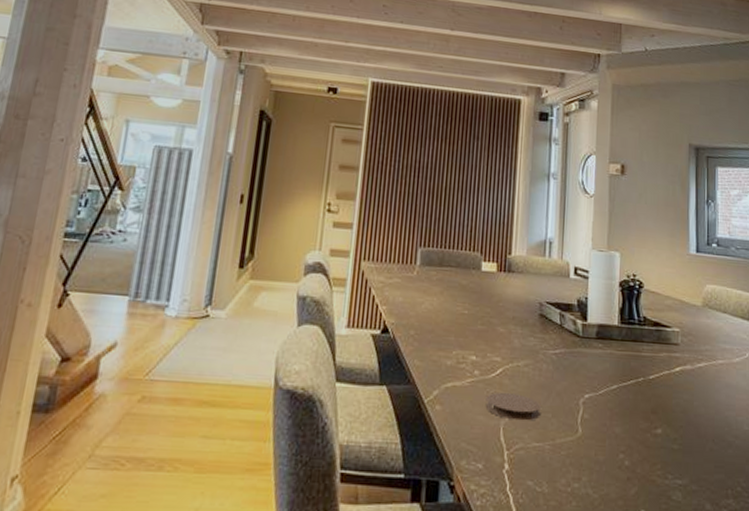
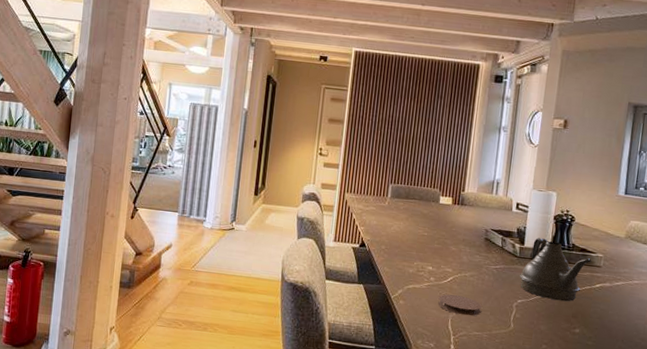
teapot: none [585,310,668,393] -> present [520,238,592,302]

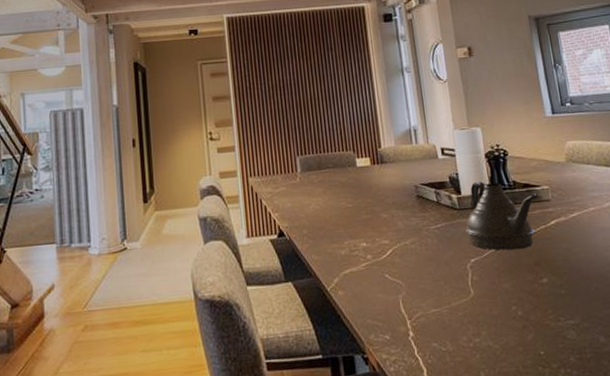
coaster: present [438,294,482,316] -> none [381,269,434,293]

